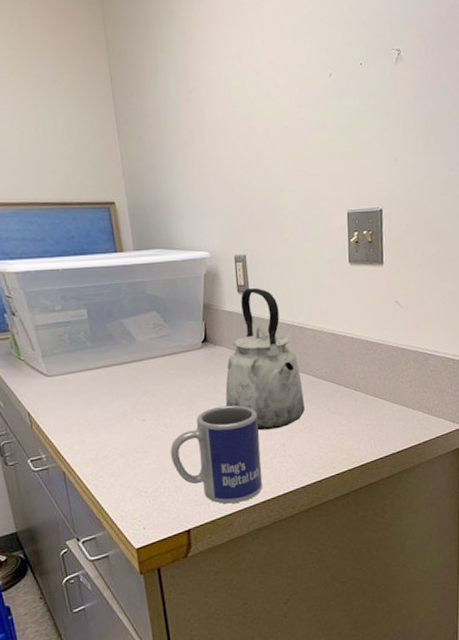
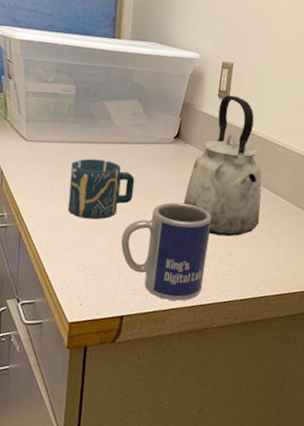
cup: none [101,379,173,443] -> present [67,158,135,220]

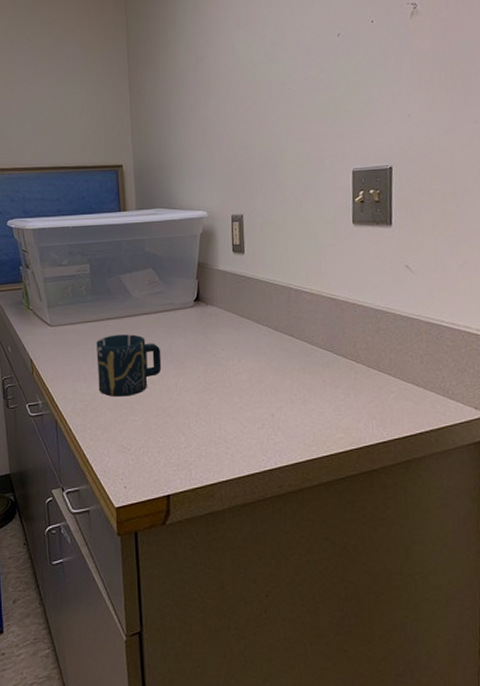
mug: present [121,202,212,301] -> none [156,367,248,473]
kettle: present [183,95,262,237] -> none [213,248,297,397]

